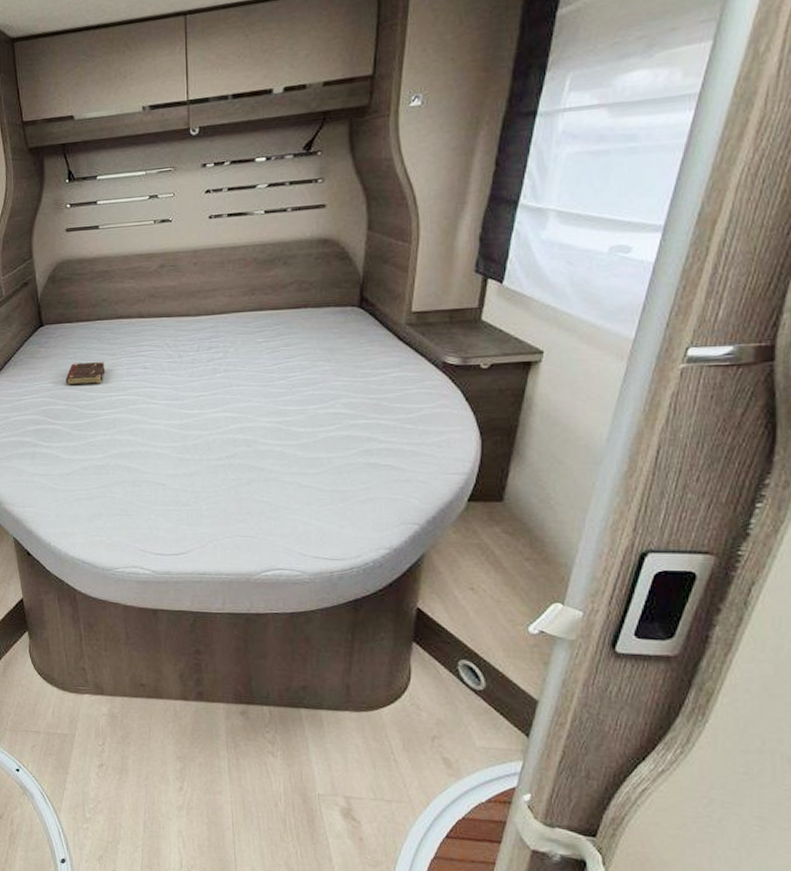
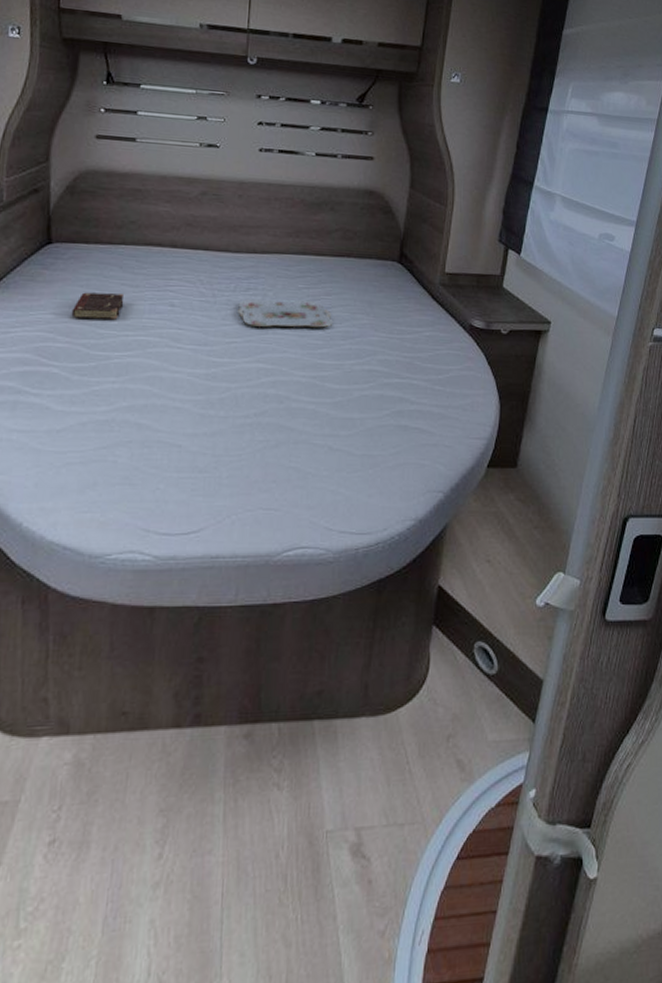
serving tray: none [203,352,294,380] -> present [238,298,334,328]

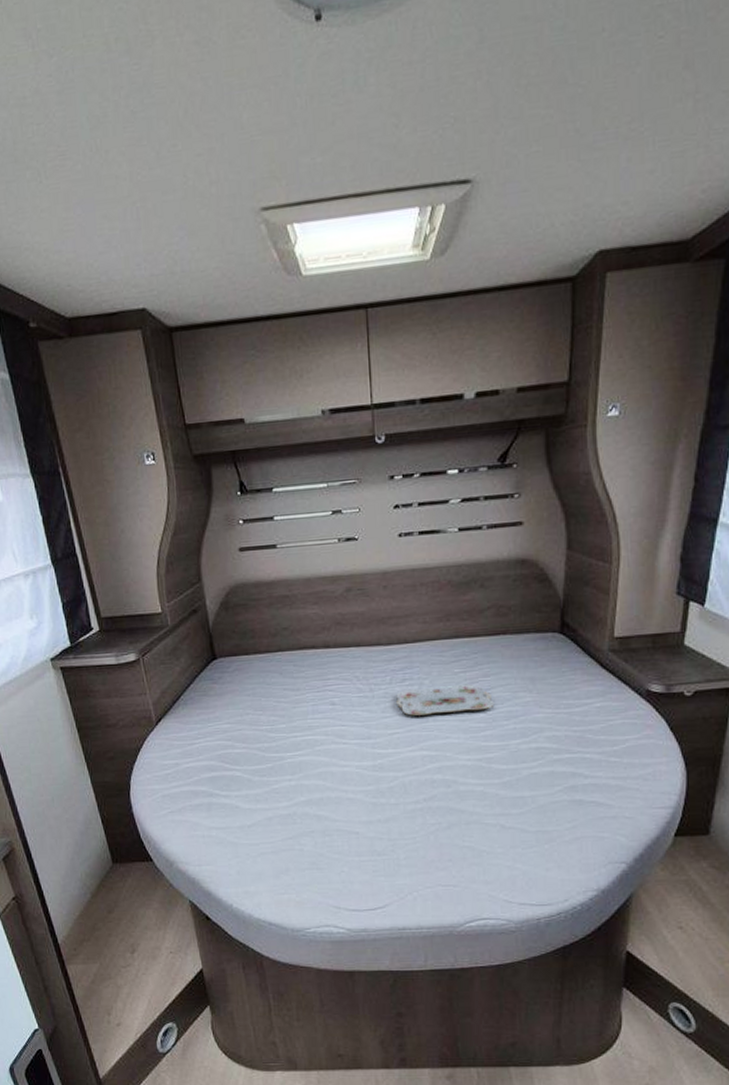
book: present [71,292,124,320] -> none [243,699,289,725]

